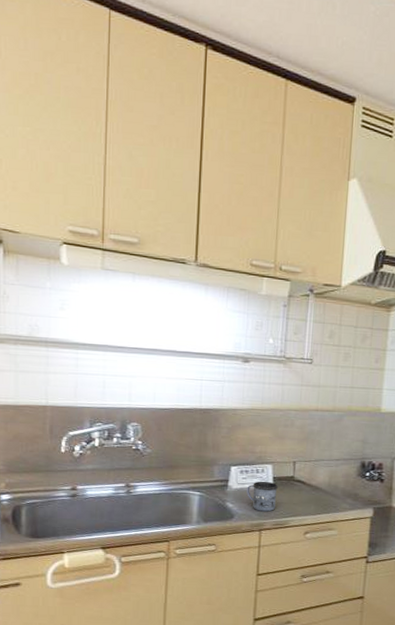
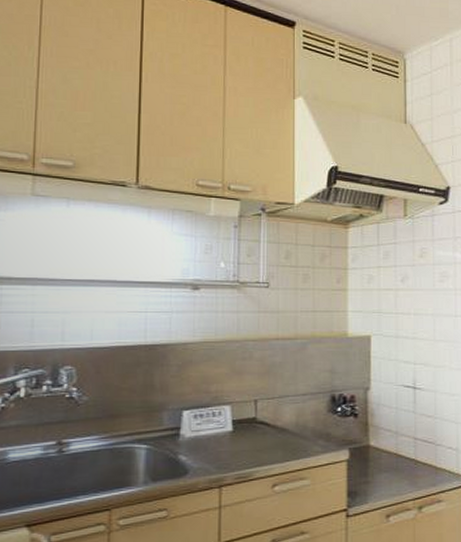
mug: present [247,481,278,512] -> none [202,425,238,463]

